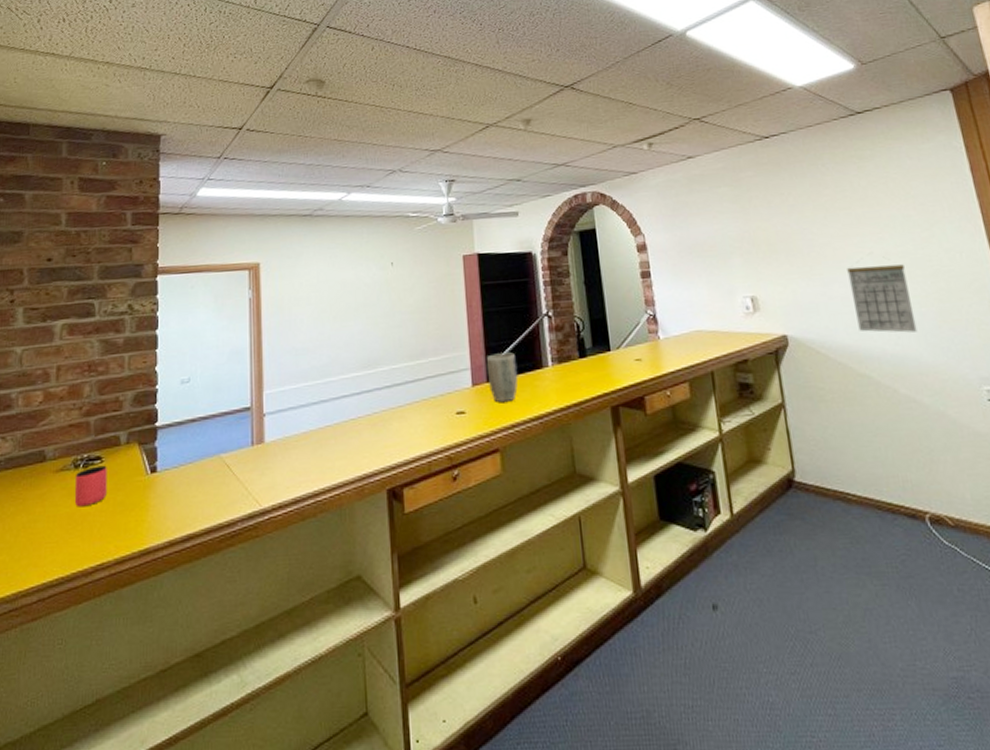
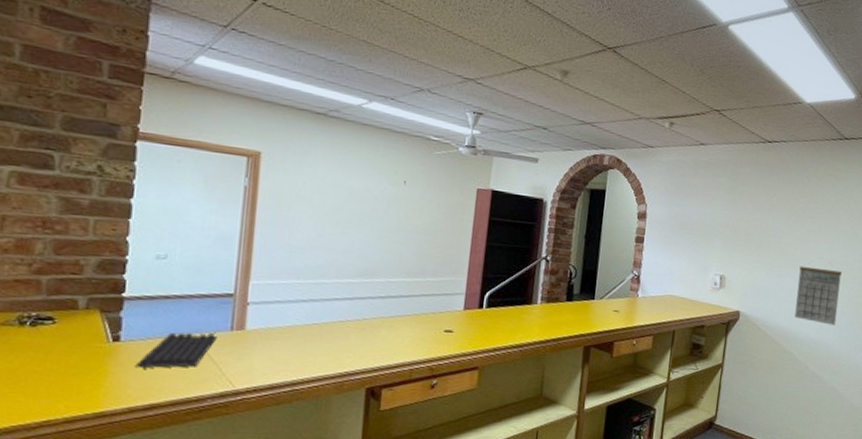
cup: present [74,465,107,507] -> none [17,325,60,364]
keyboard: none [171,451,240,498] -> present [135,332,217,369]
plant pot: present [486,352,518,403] -> none [479,284,510,329]

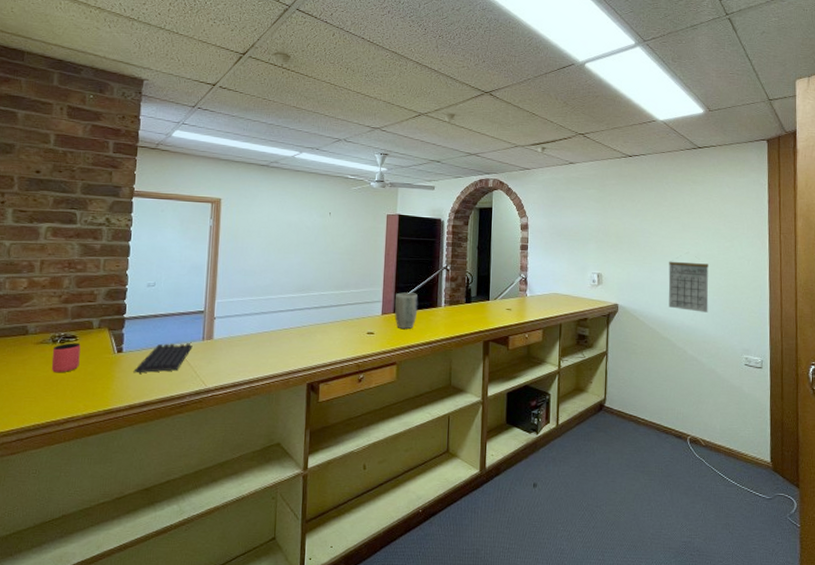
cup: none [17,325,60,364] -> present [51,342,81,373]
plant pot: none [479,284,510,329] -> present [394,292,419,330]

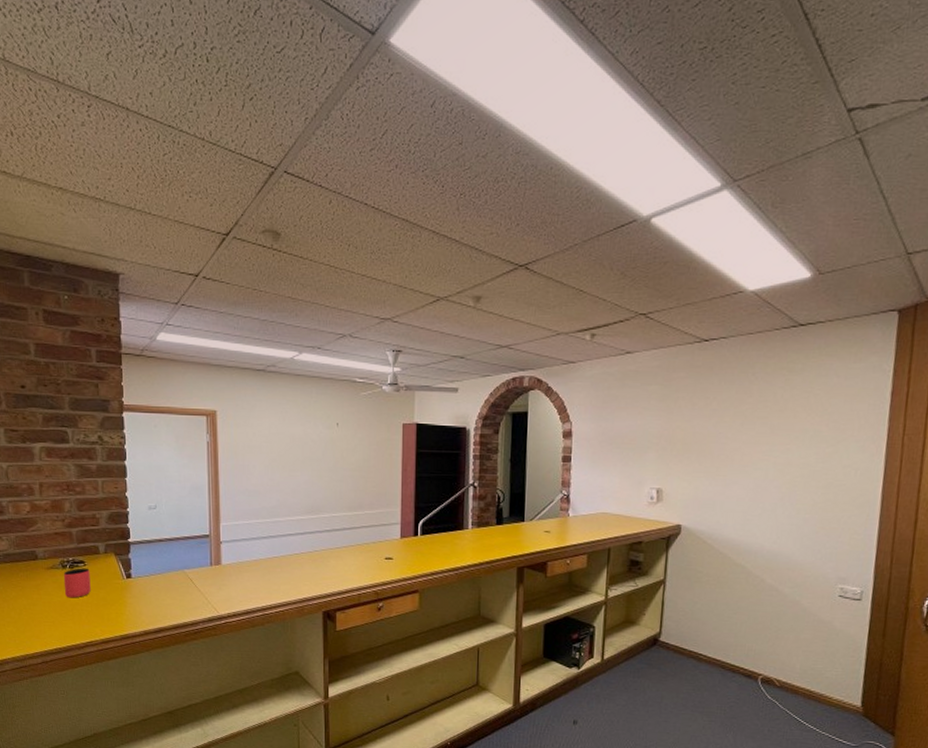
keyboard: present [133,343,193,374] -> none [144,569,201,599]
plant pot: present [394,292,419,330] -> none [414,513,442,555]
calendar: present [668,261,709,313] -> none [745,472,802,534]

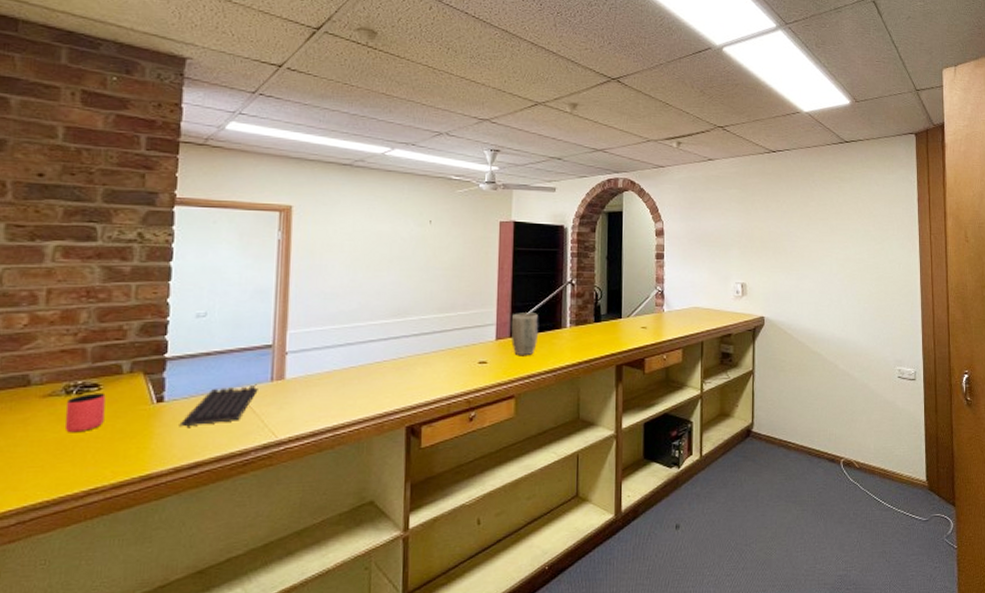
keyboard: none [144,569,201,599] -> present [179,386,258,427]
plant pot: none [414,513,442,555] -> present [510,313,539,356]

